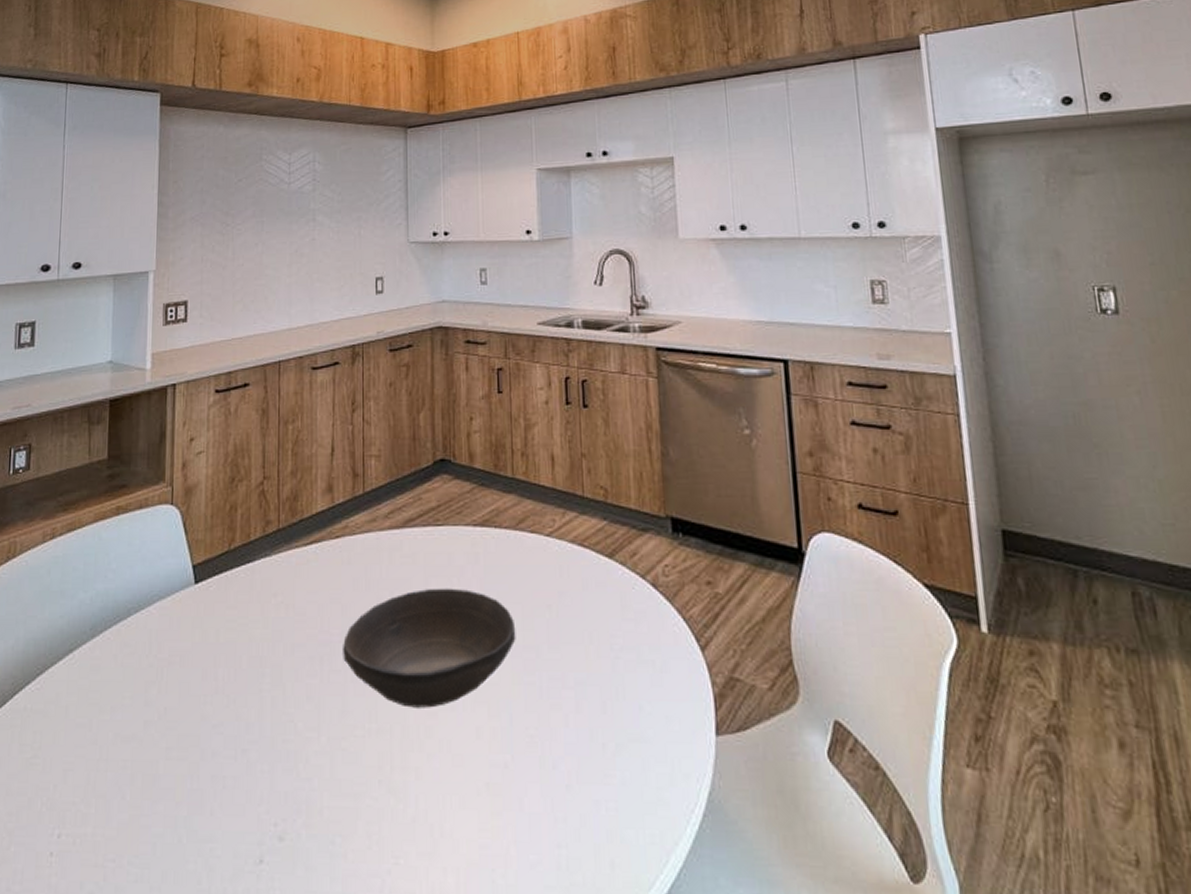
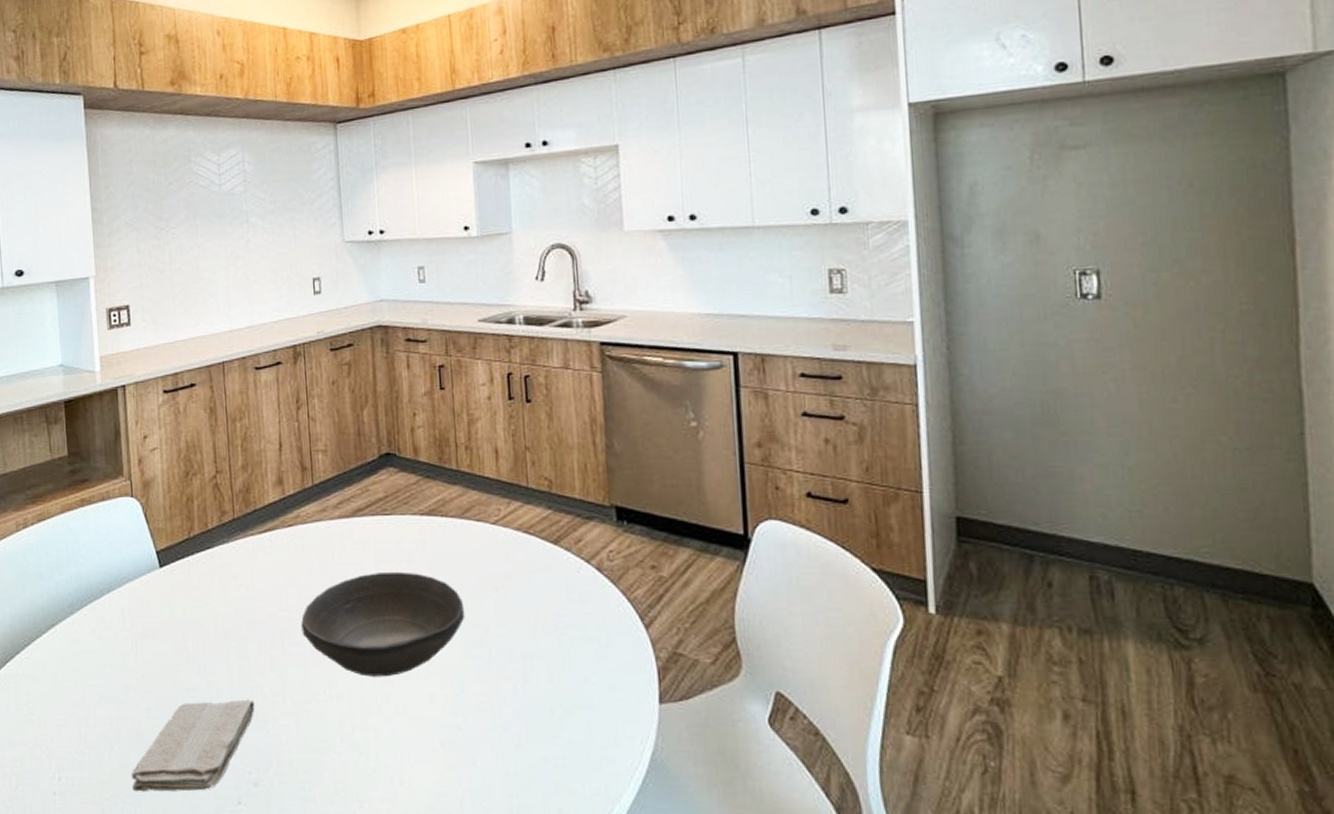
washcloth: none [141,736,286,851] -> present [132,699,255,792]

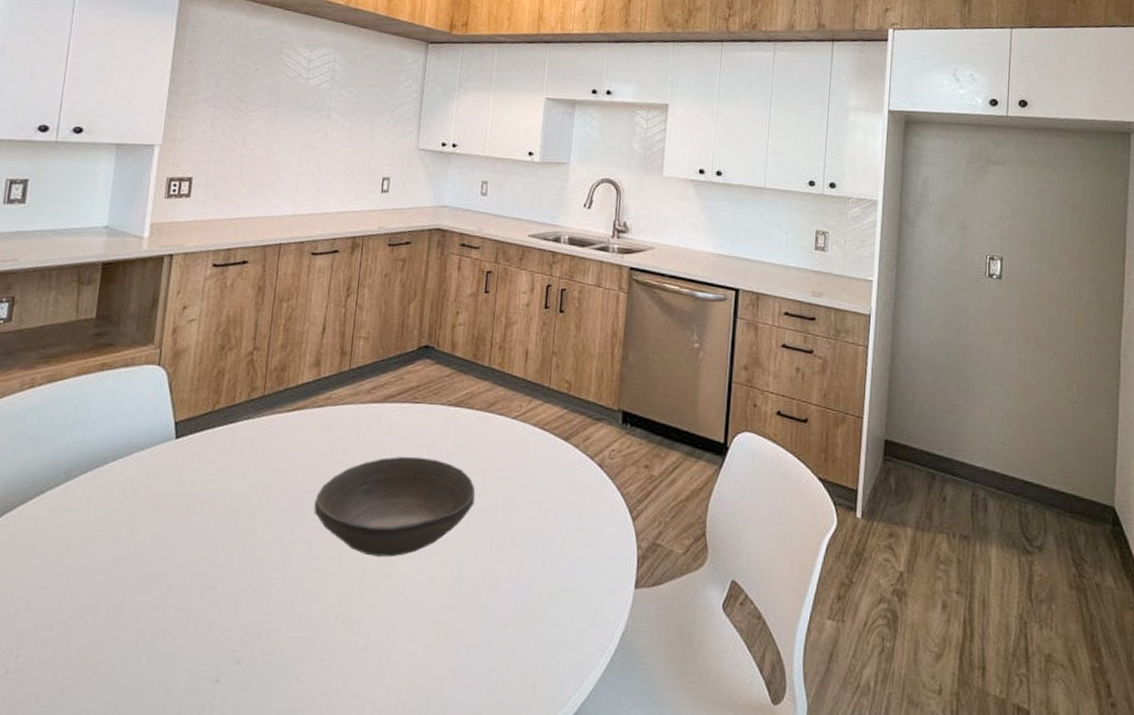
washcloth: present [132,699,255,792] -> none [100,575,253,671]

